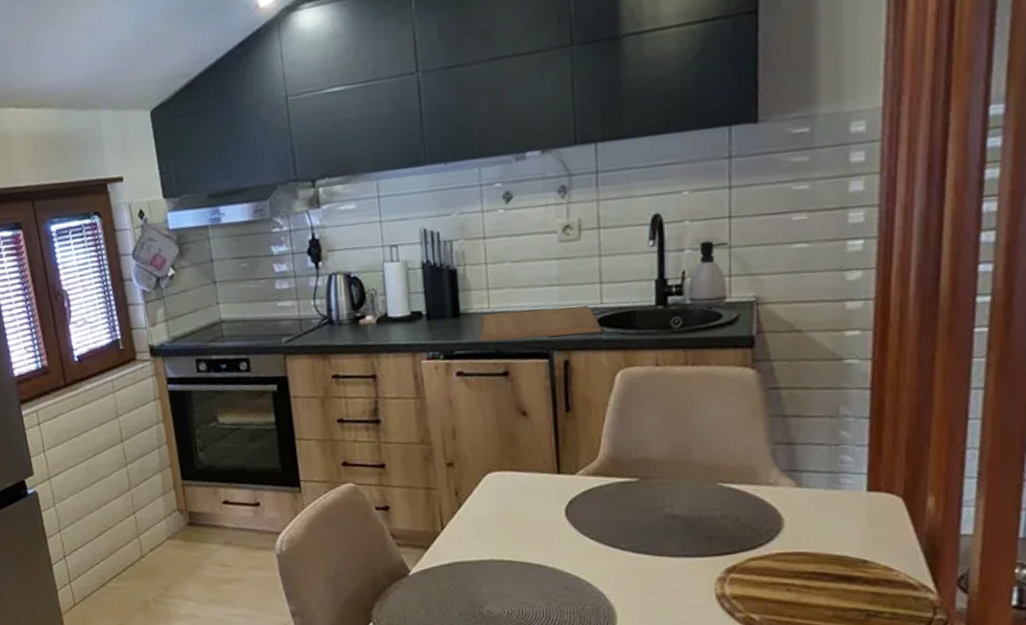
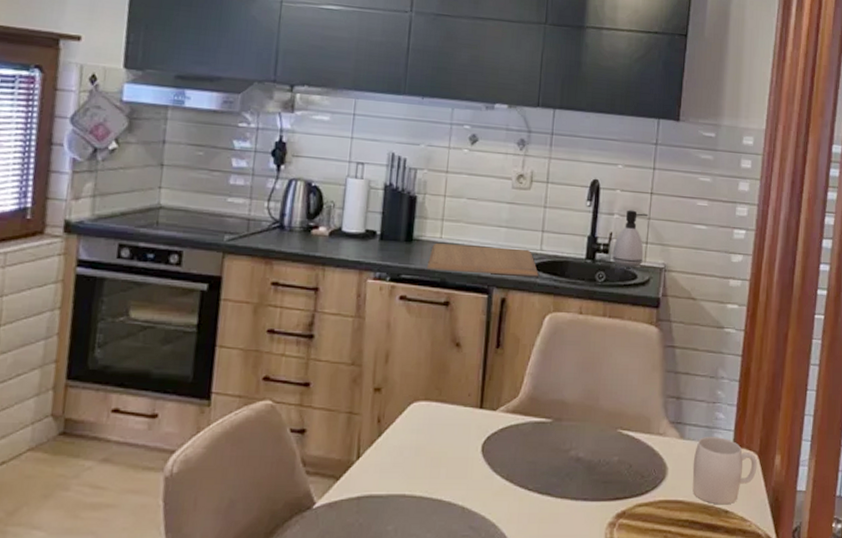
mug: none [815,481,902,555] -> present [692,436,757,505]

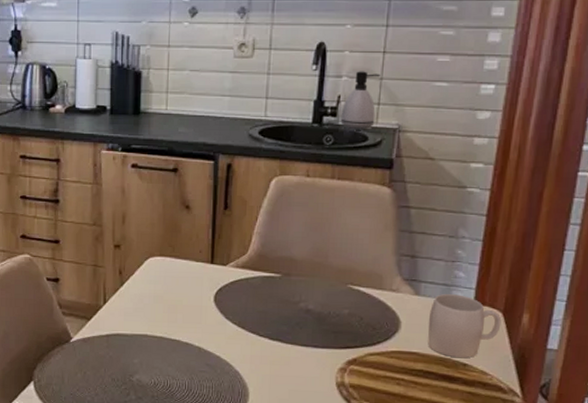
chopping board: present [426,243,539,277] -> none [154,115,264,143]

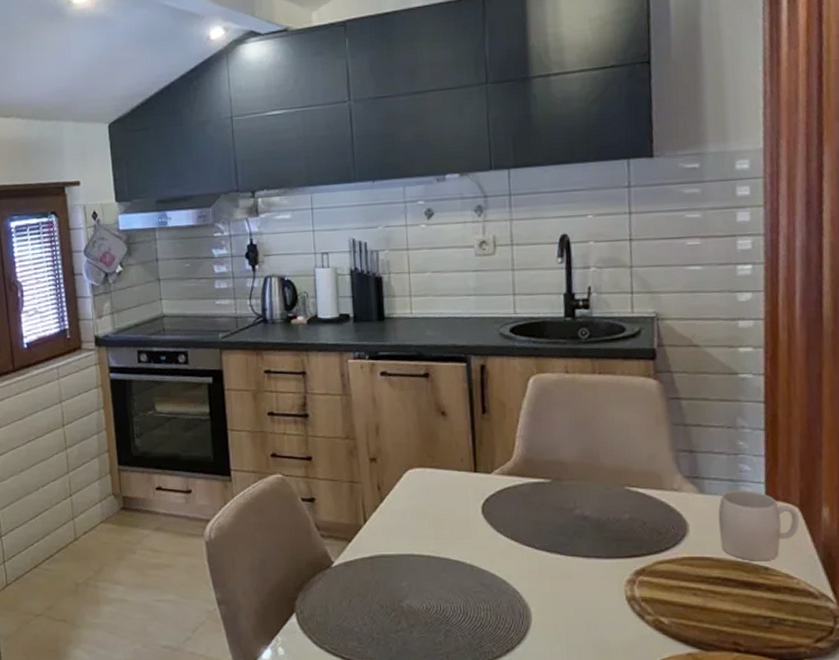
soap dispenser: present [340,71,381,130] -> none [593,260,631,321]

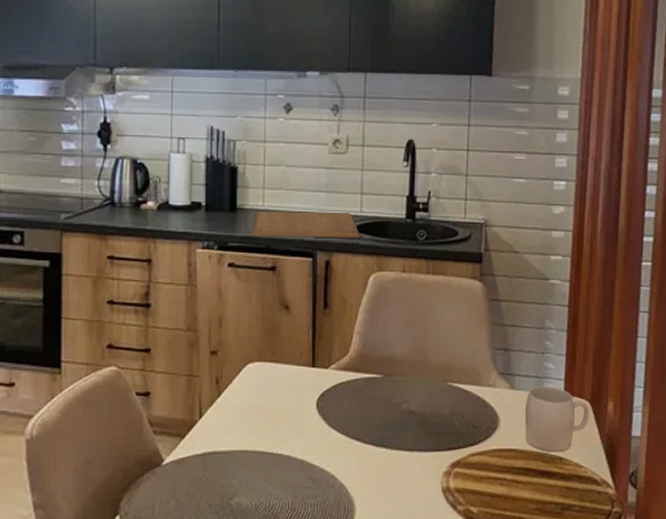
chopping board: none [401,314,516,345] -> present [251,211,360,238]

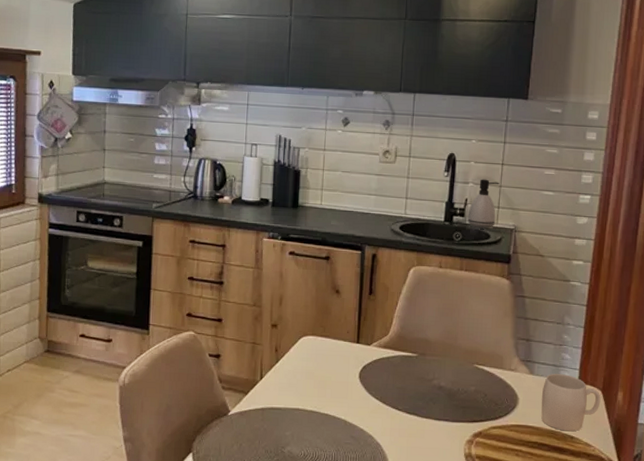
chopping board: present [251,211,360,238] -> none [310,209,404,237]
soap dispenser: none [432,168,466,225] -> present [467,179,500,229]

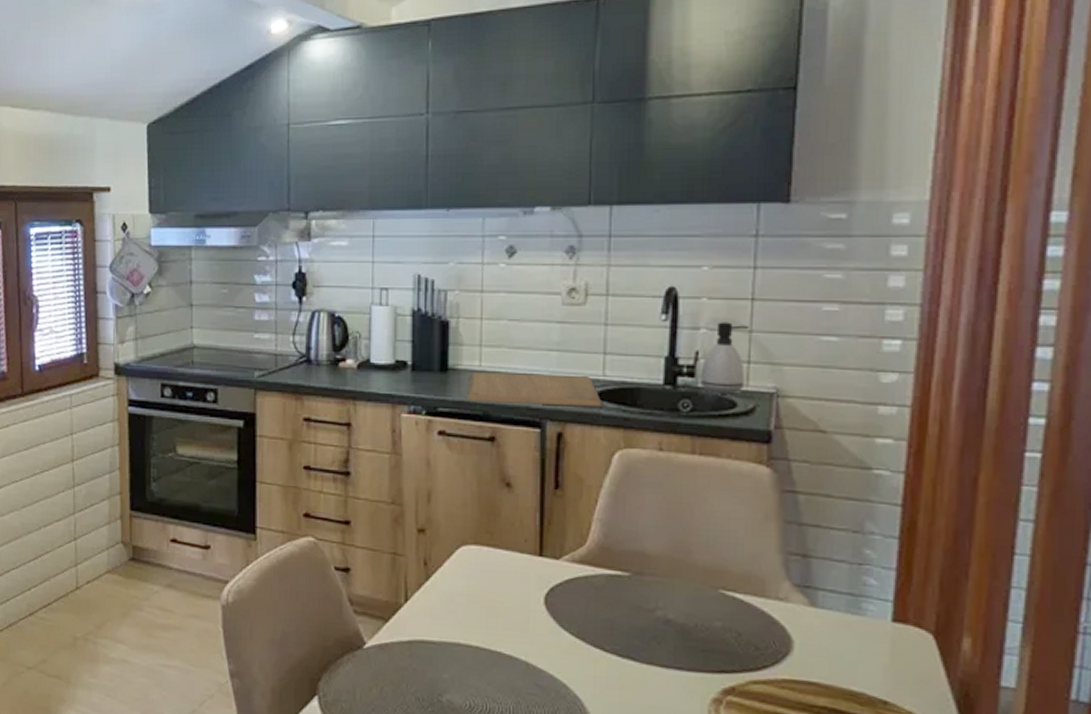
chopping board: none [310,209,404,237] -> present [466,372,602,407]
mug: present [541,373,601,432] -> none [830,606,933,694]

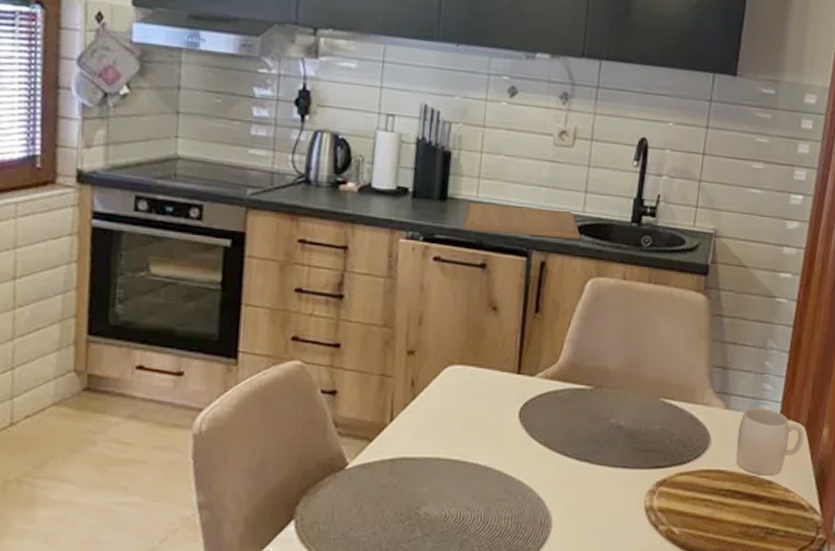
soap dispenser: present [700,322,749,394] -> none [659,171,699,233]
mug: none [830,606,933,694] -> present [736,407,804,476]

